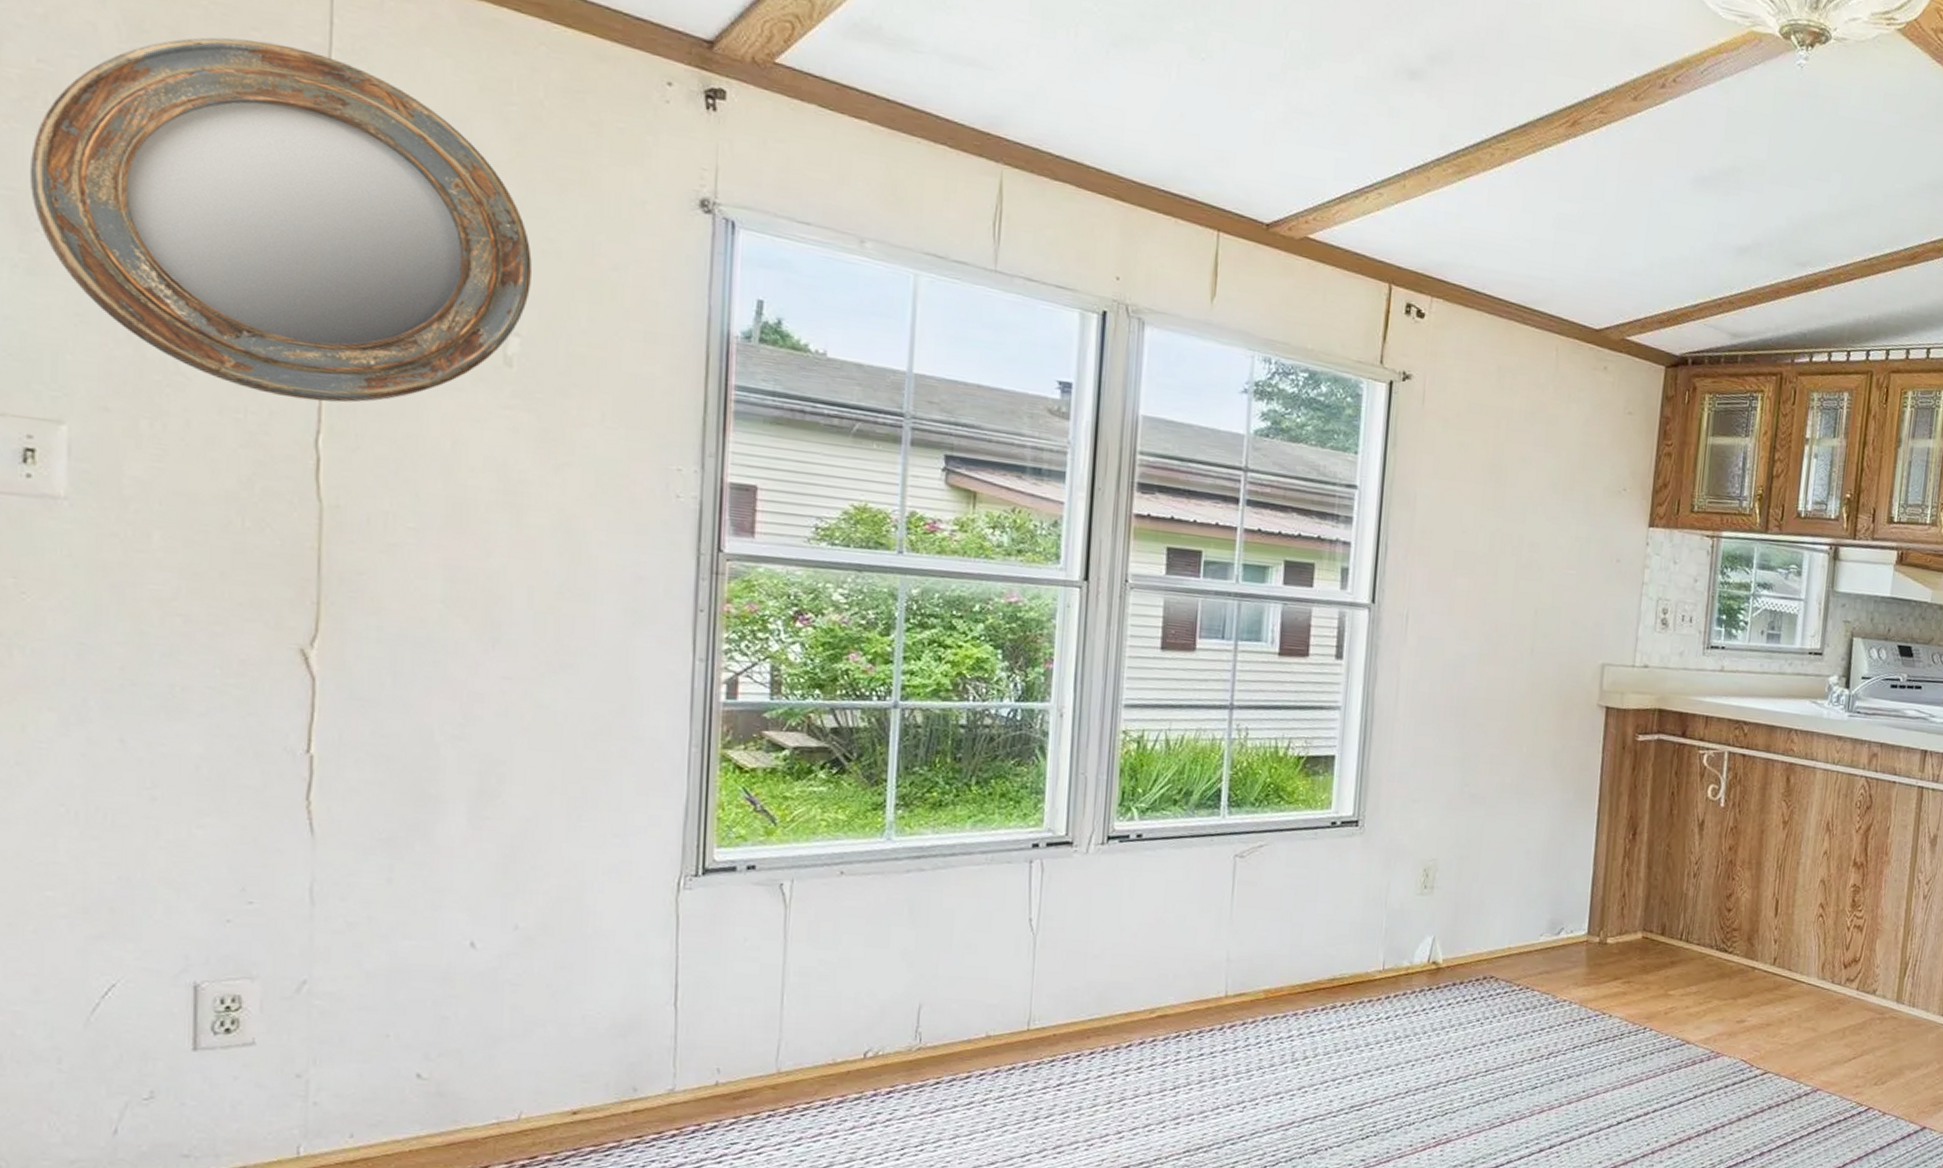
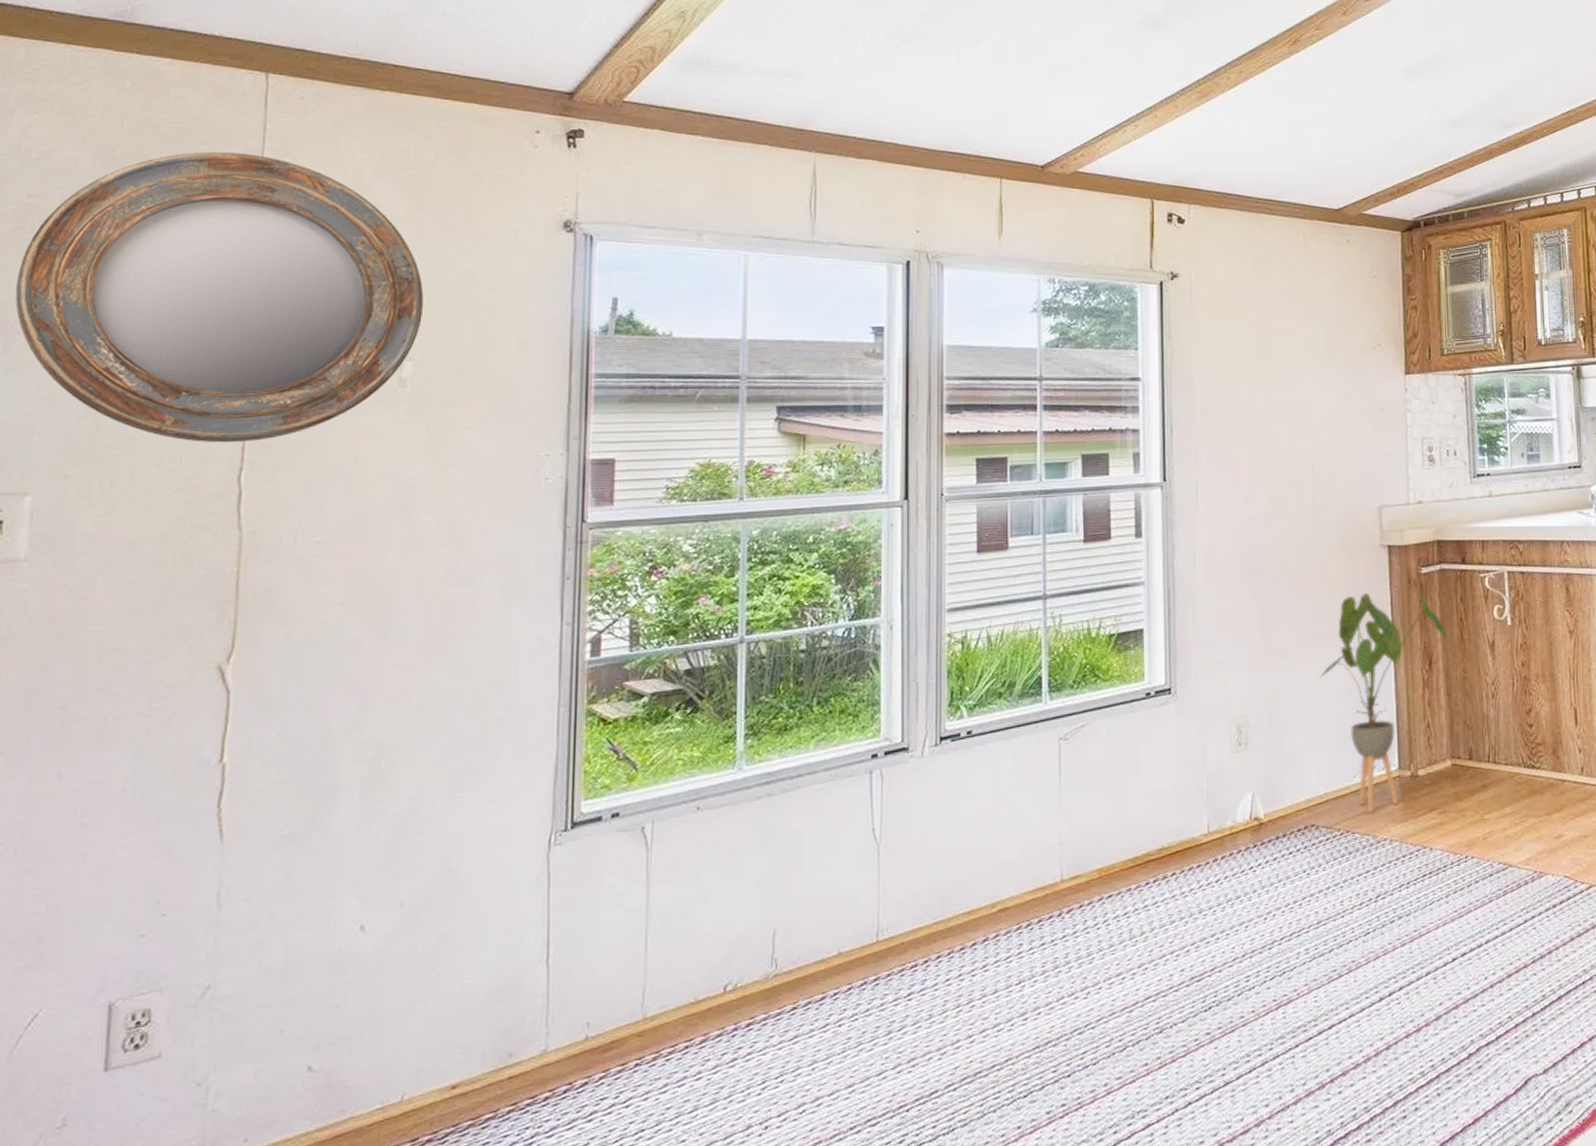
house plant: none [1514,752,1658,973] -> present [1317,592,1450,813]

